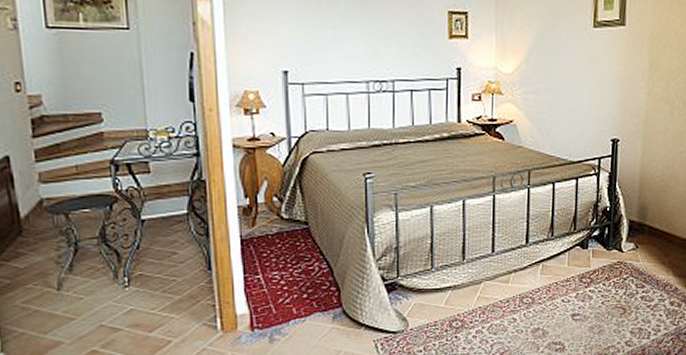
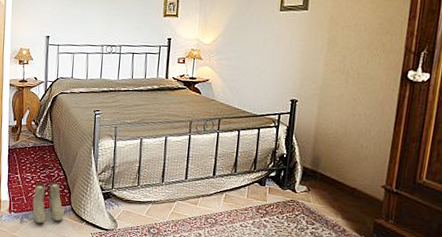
boots: none [286,279,331,339] -> present [32,182,63,224]

